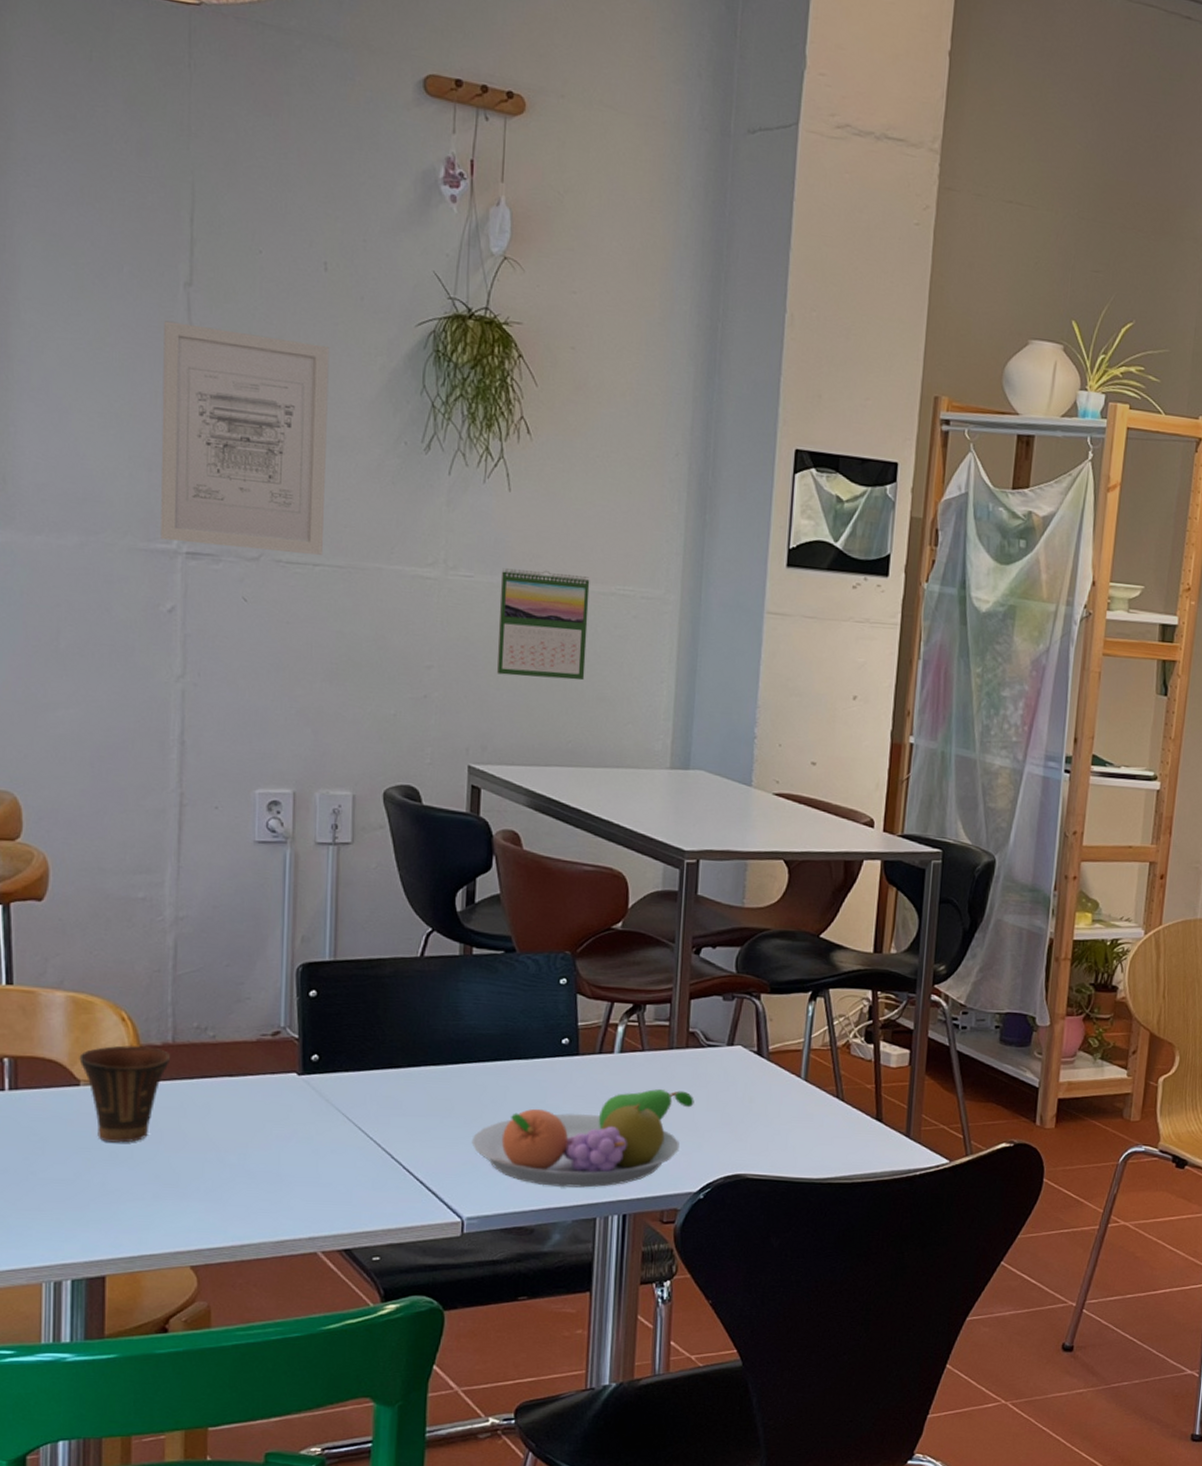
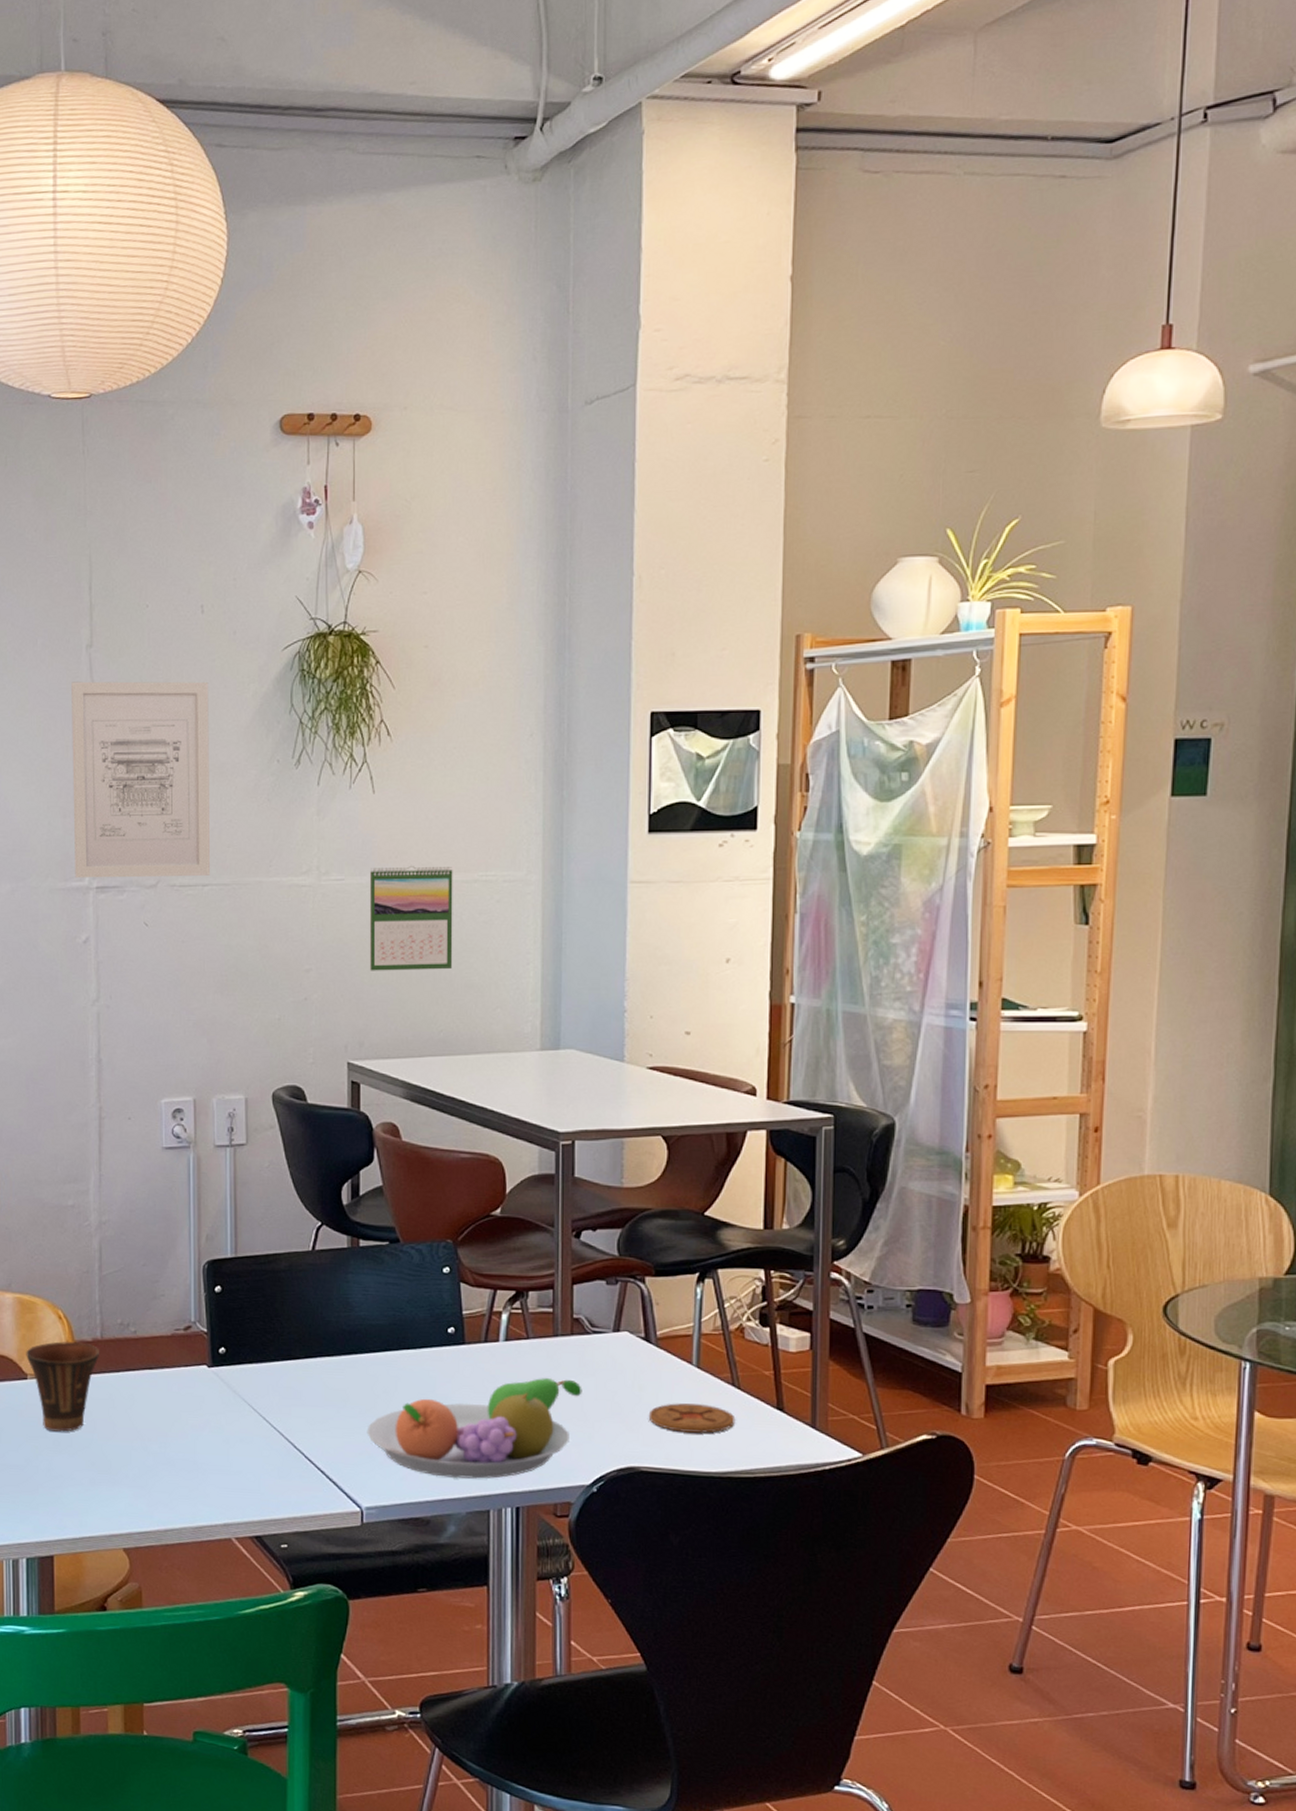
coaster: none [756,1114,838,1142] -> present [648,1403,736,1433]

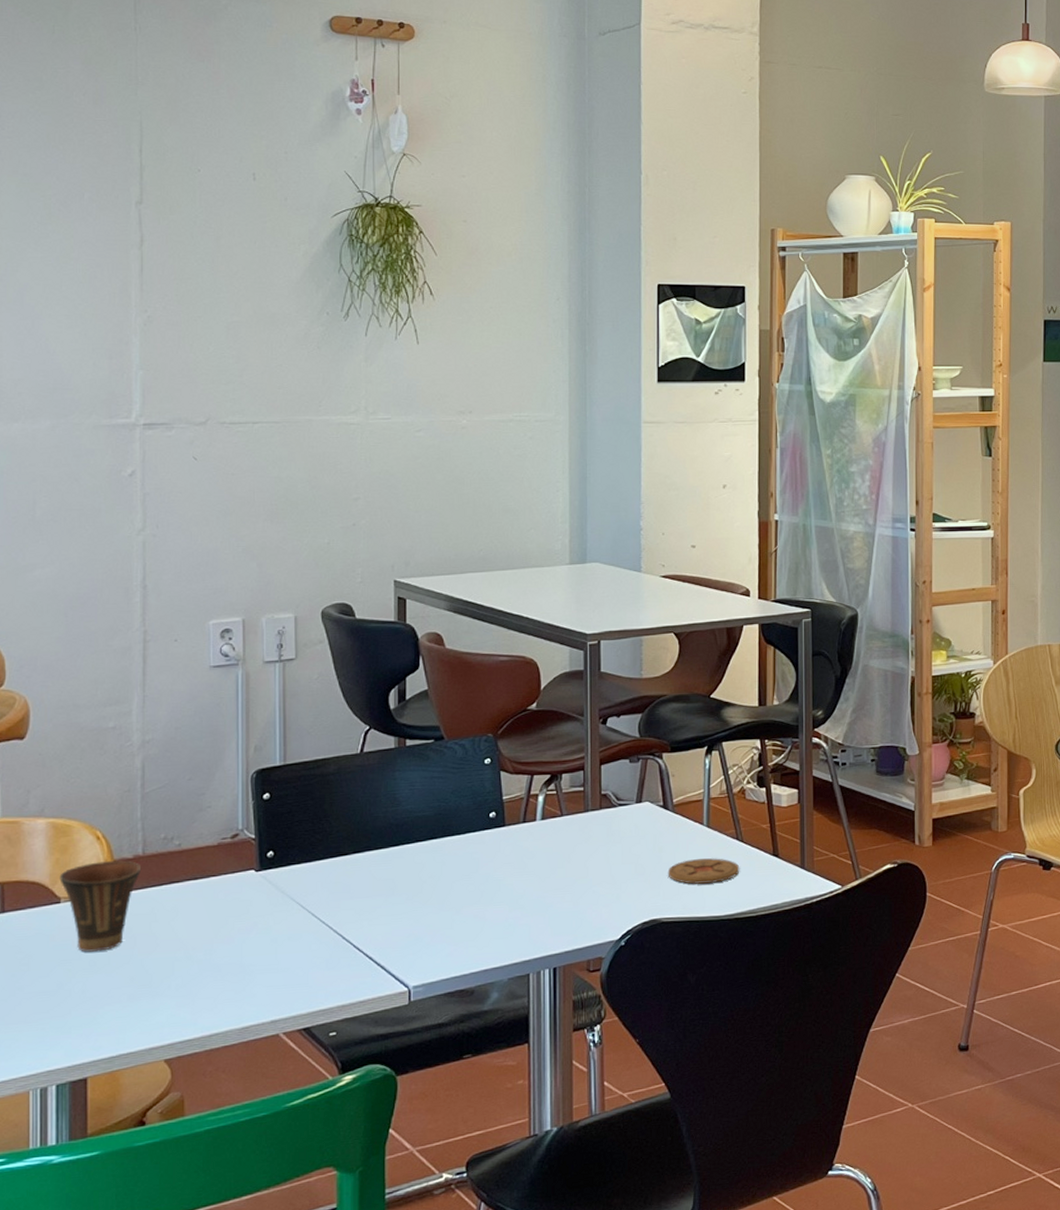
wall art: present [71,681,211,878] -> none [120,234,261,416]
fruit bowl: present [367,1378,582,1479] -> none [414,848,611,949]
calendar: present [369,865,453,971] -> none [414,406,491,499]

